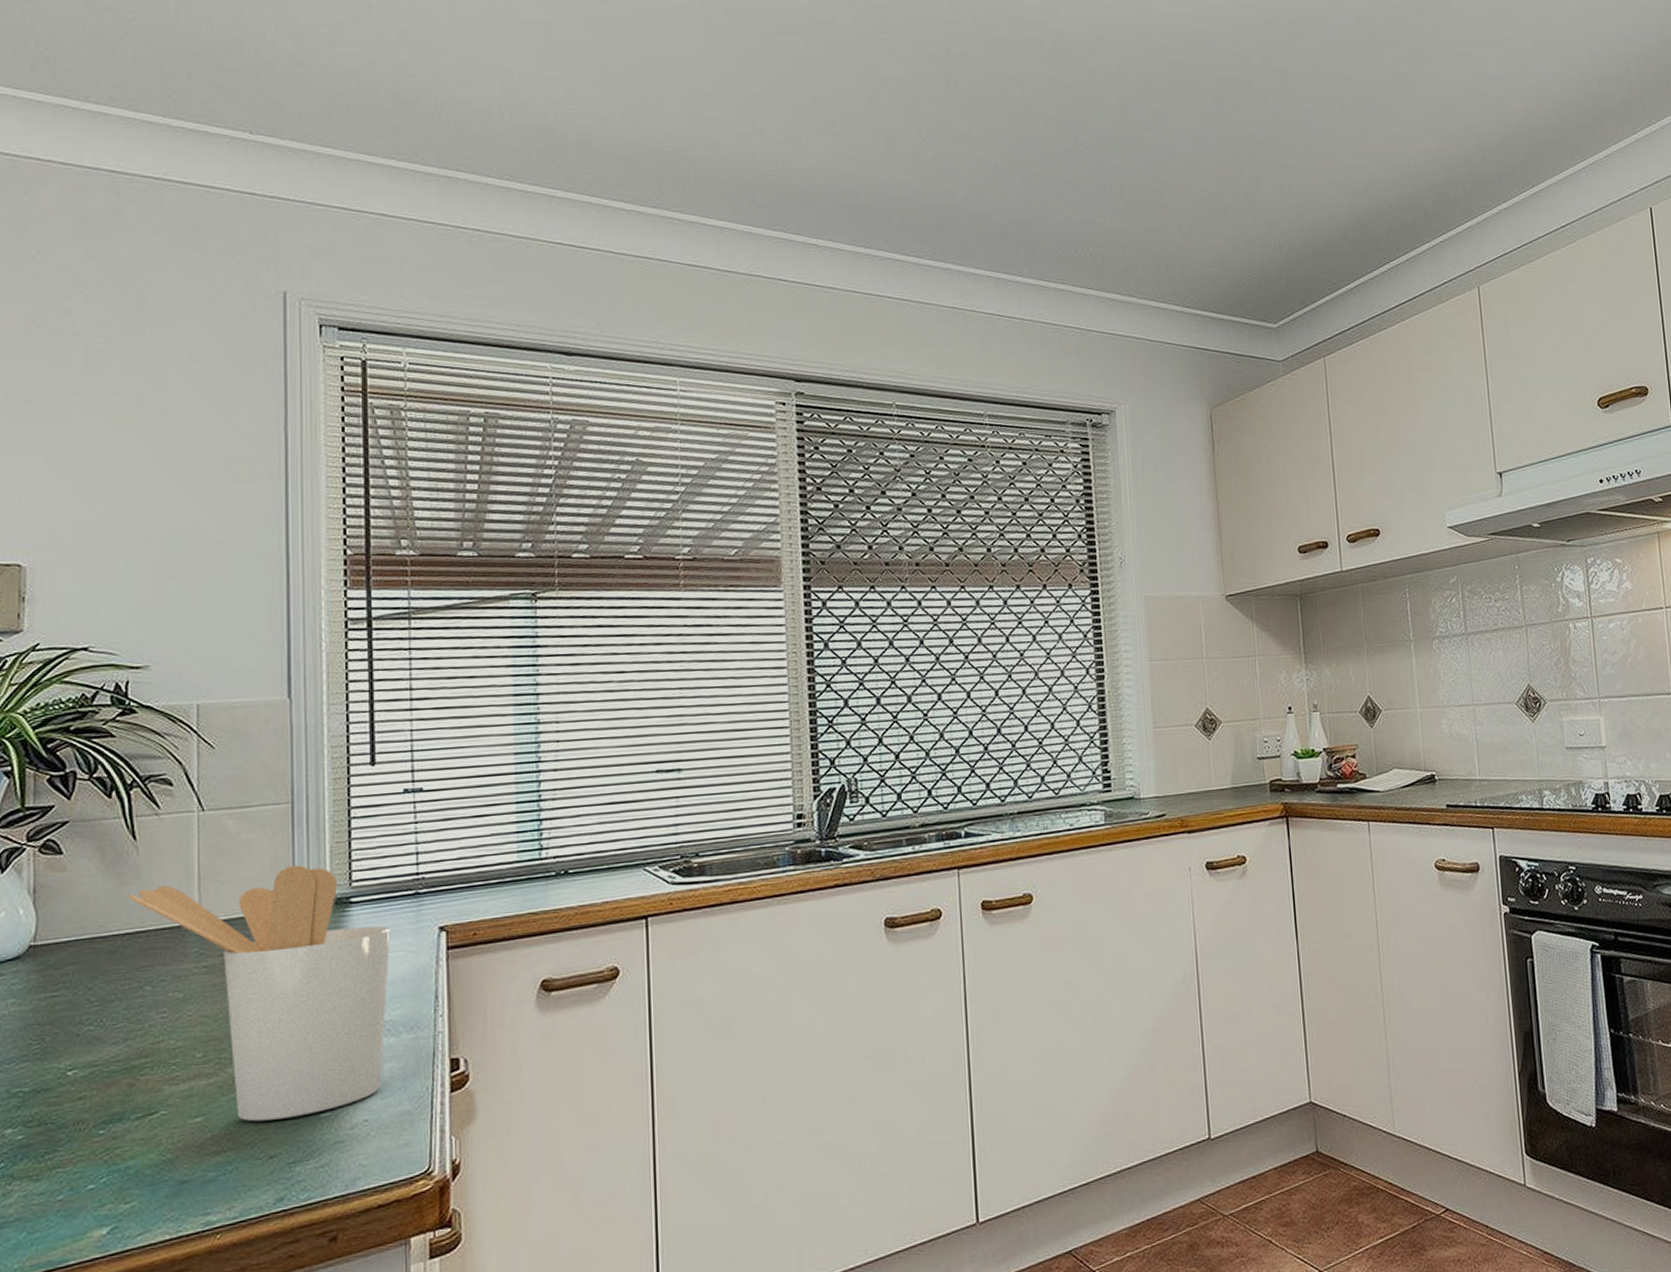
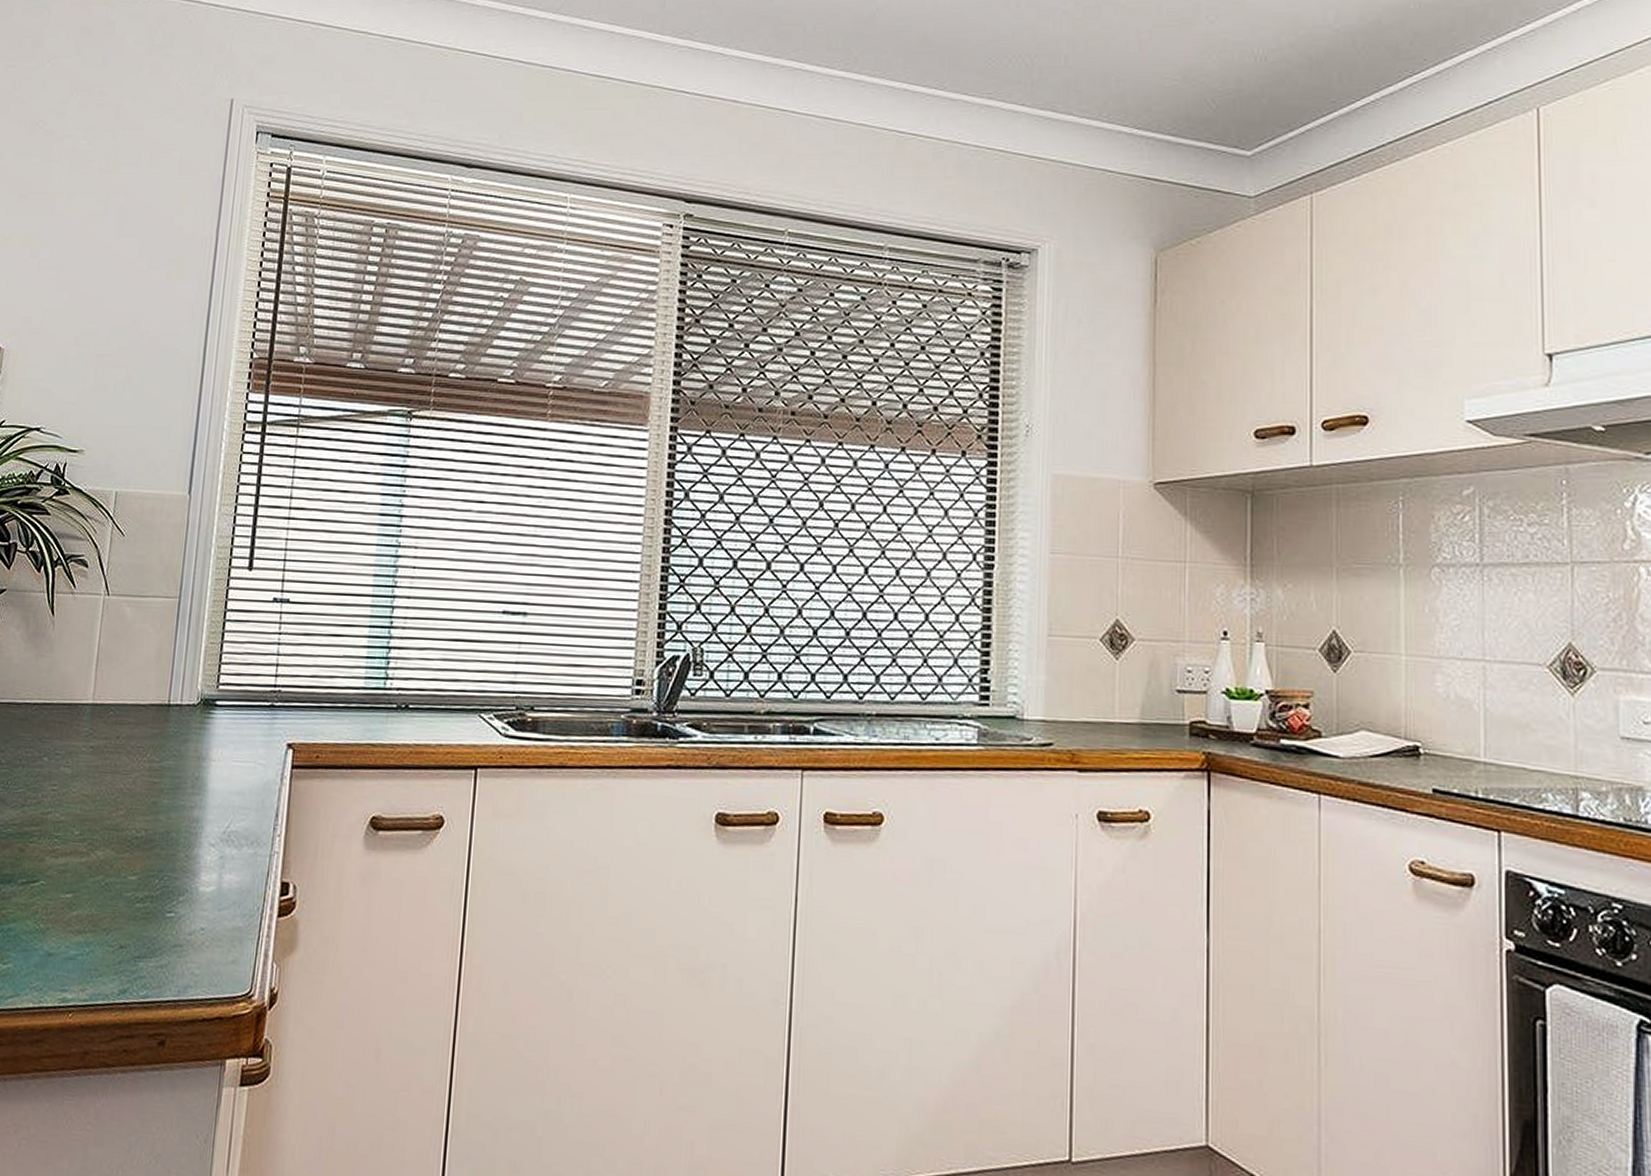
utensil holder: present [127,865,391,1122] -> none [41,660,246,912]

